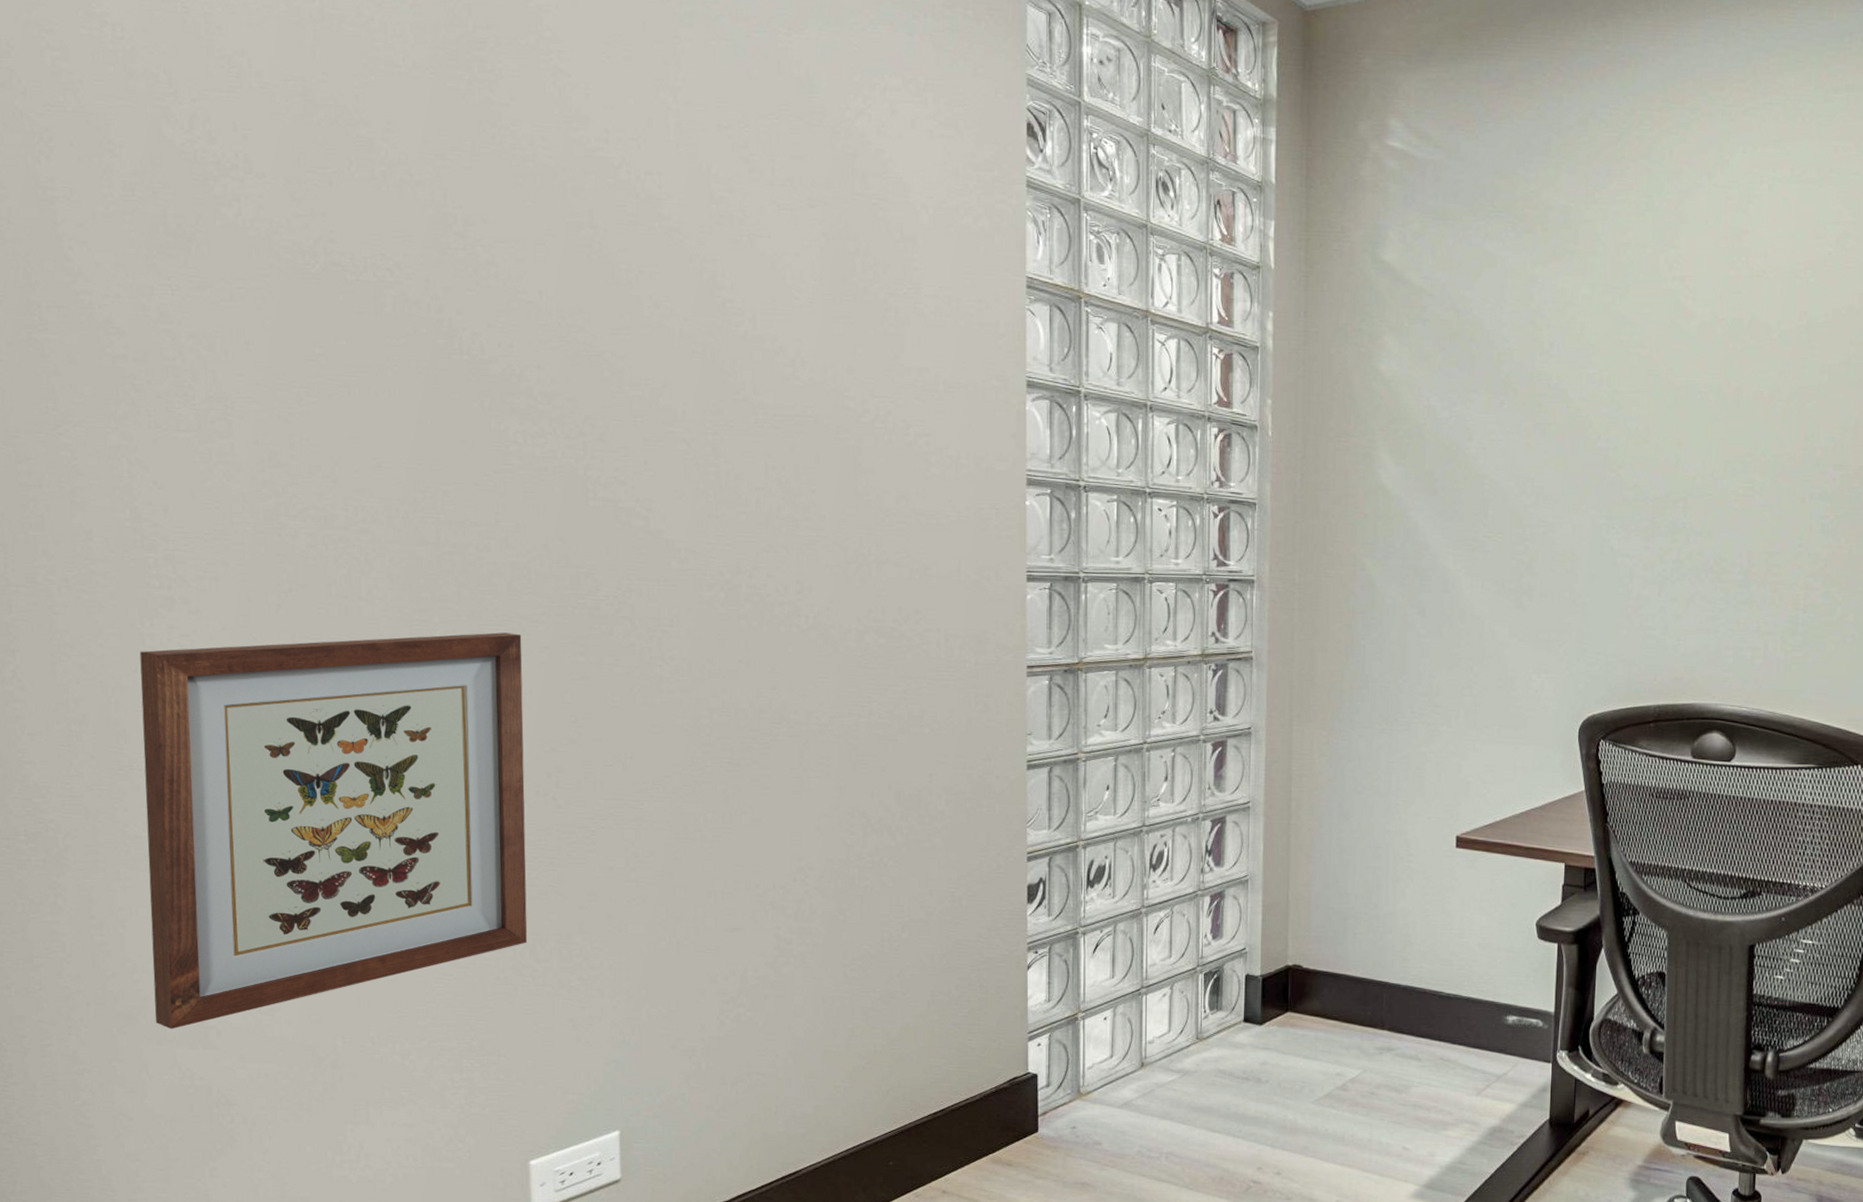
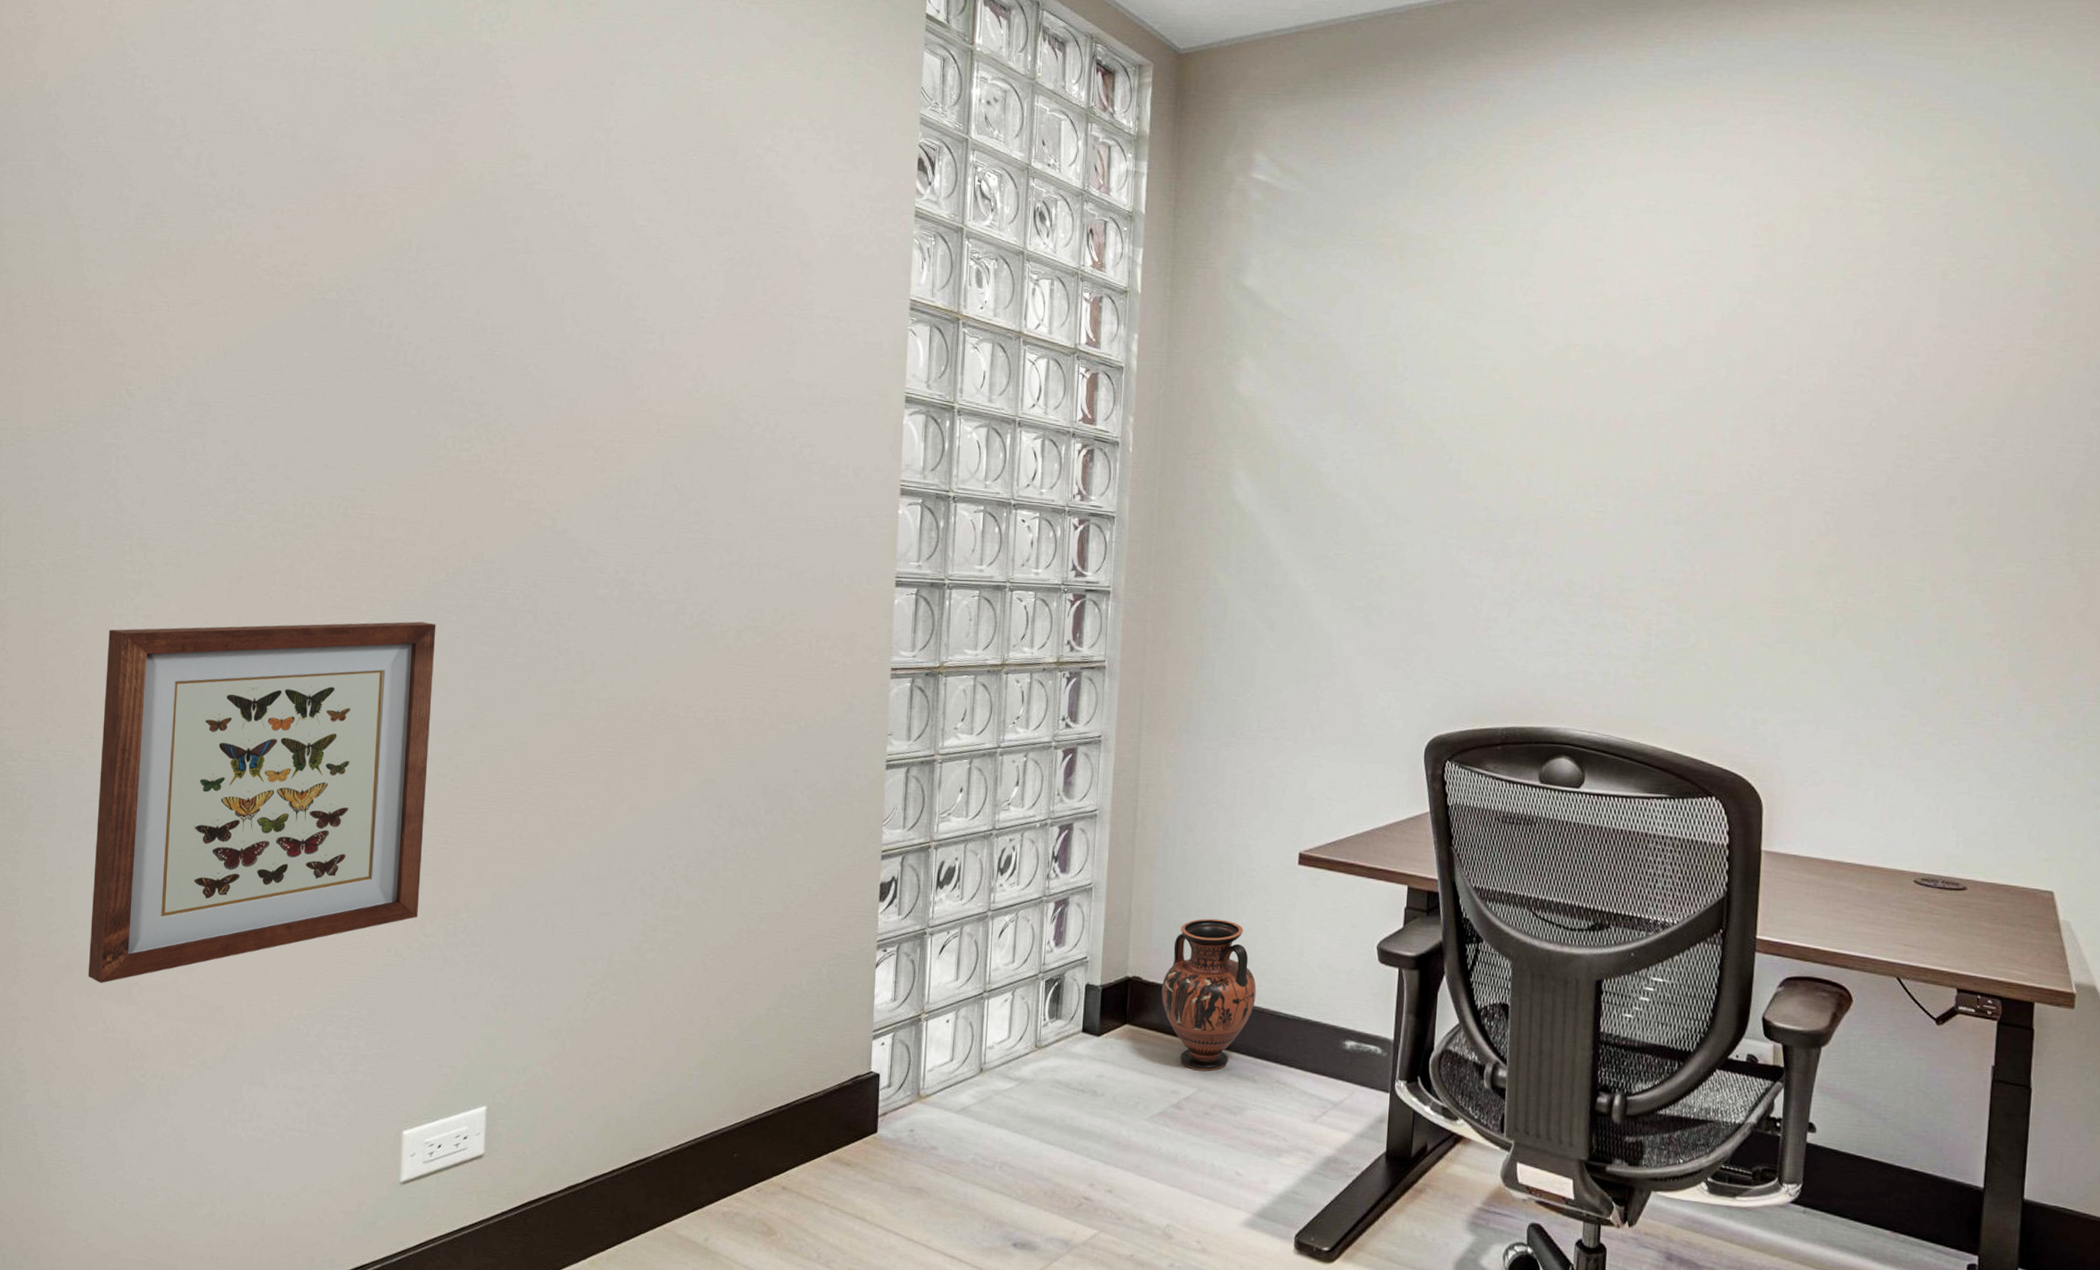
vase: none [1322,904,1418,1053] -> present [1161,918,1257,1072]

